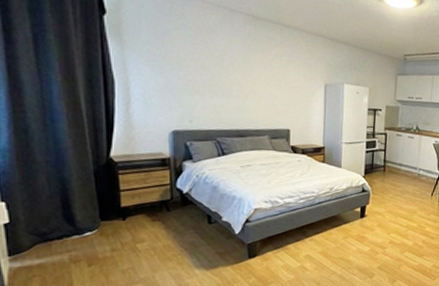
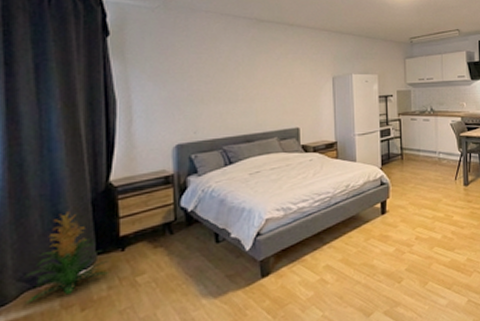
indoor plant: none [37,179,113,254] -> present [24,211,110,304]

